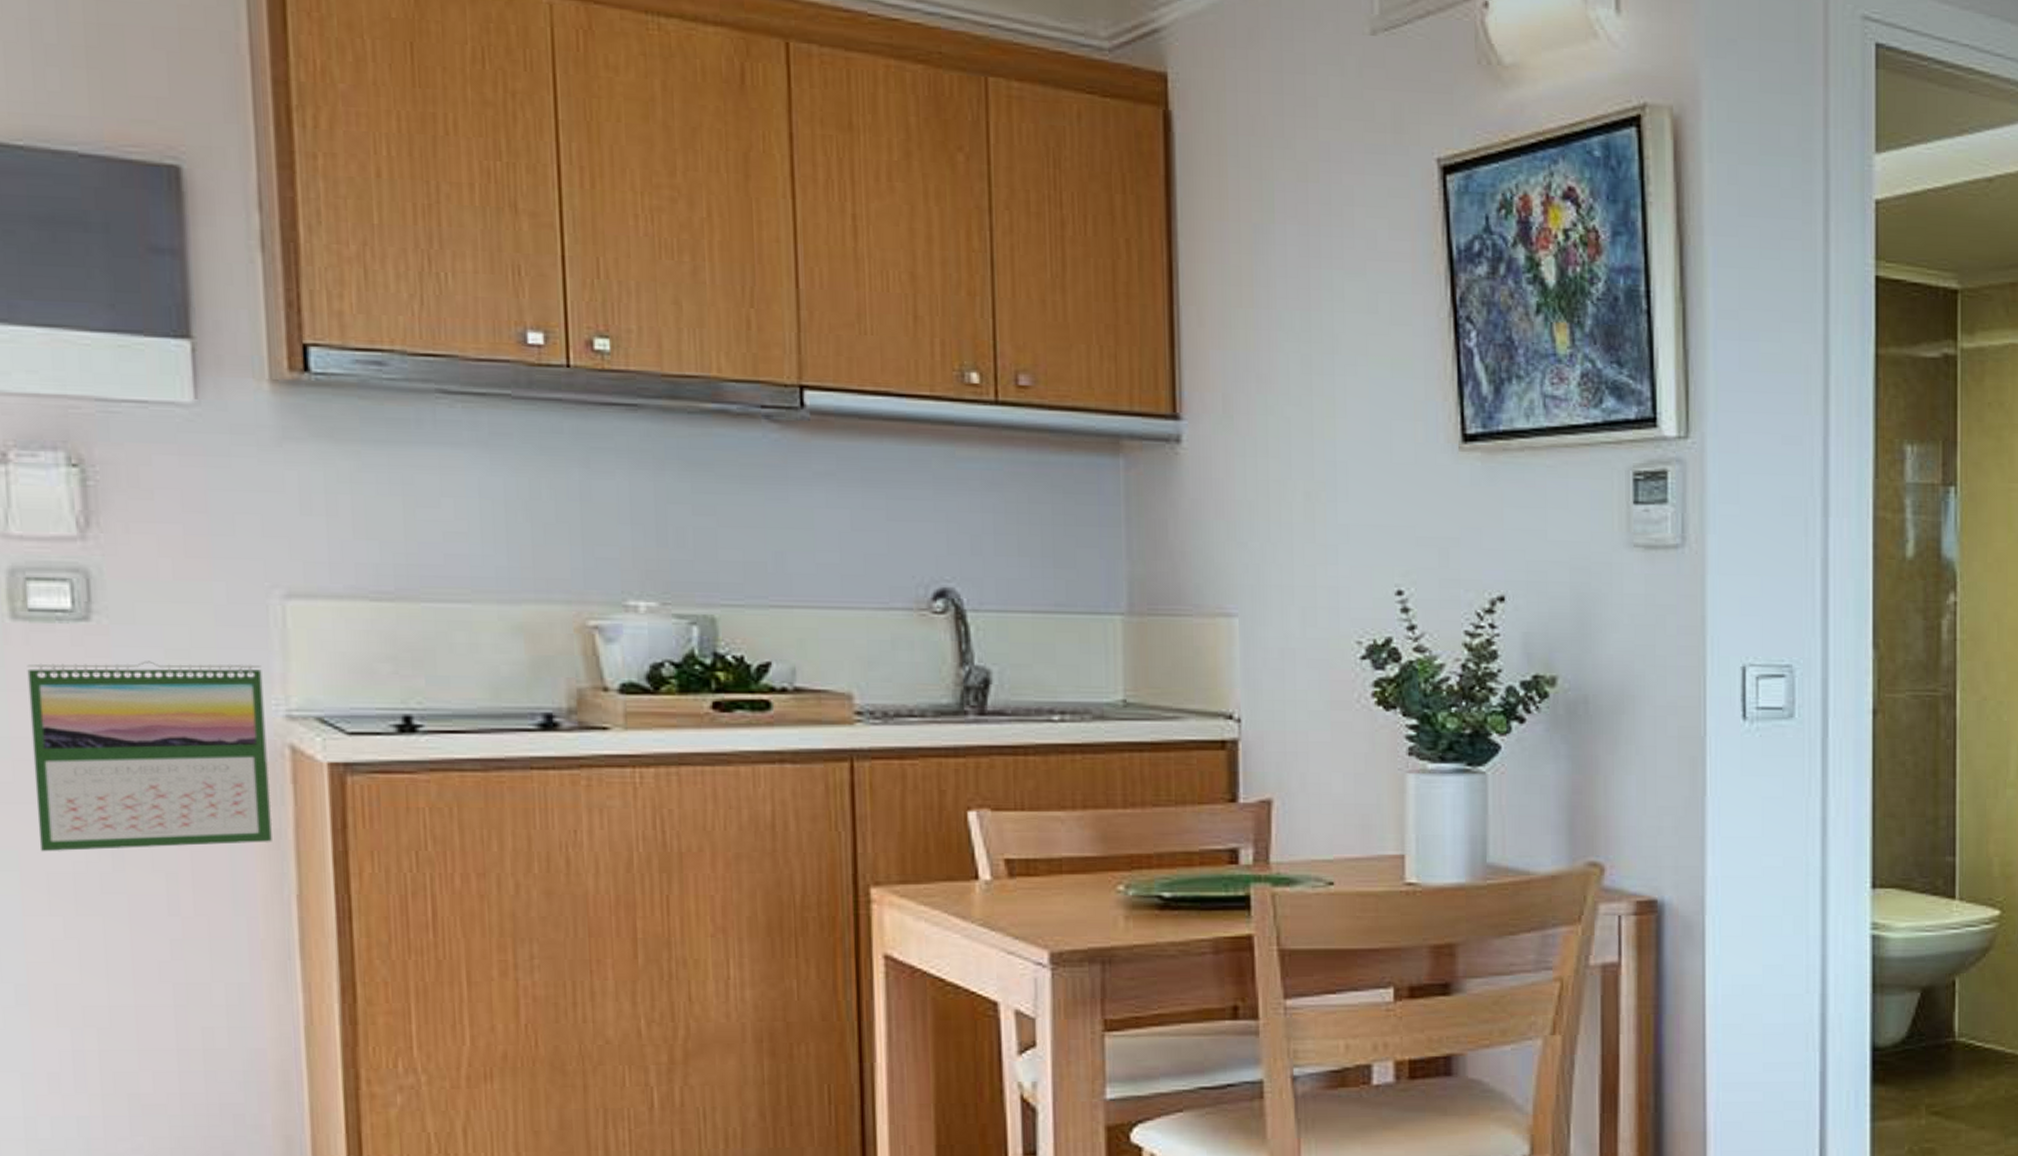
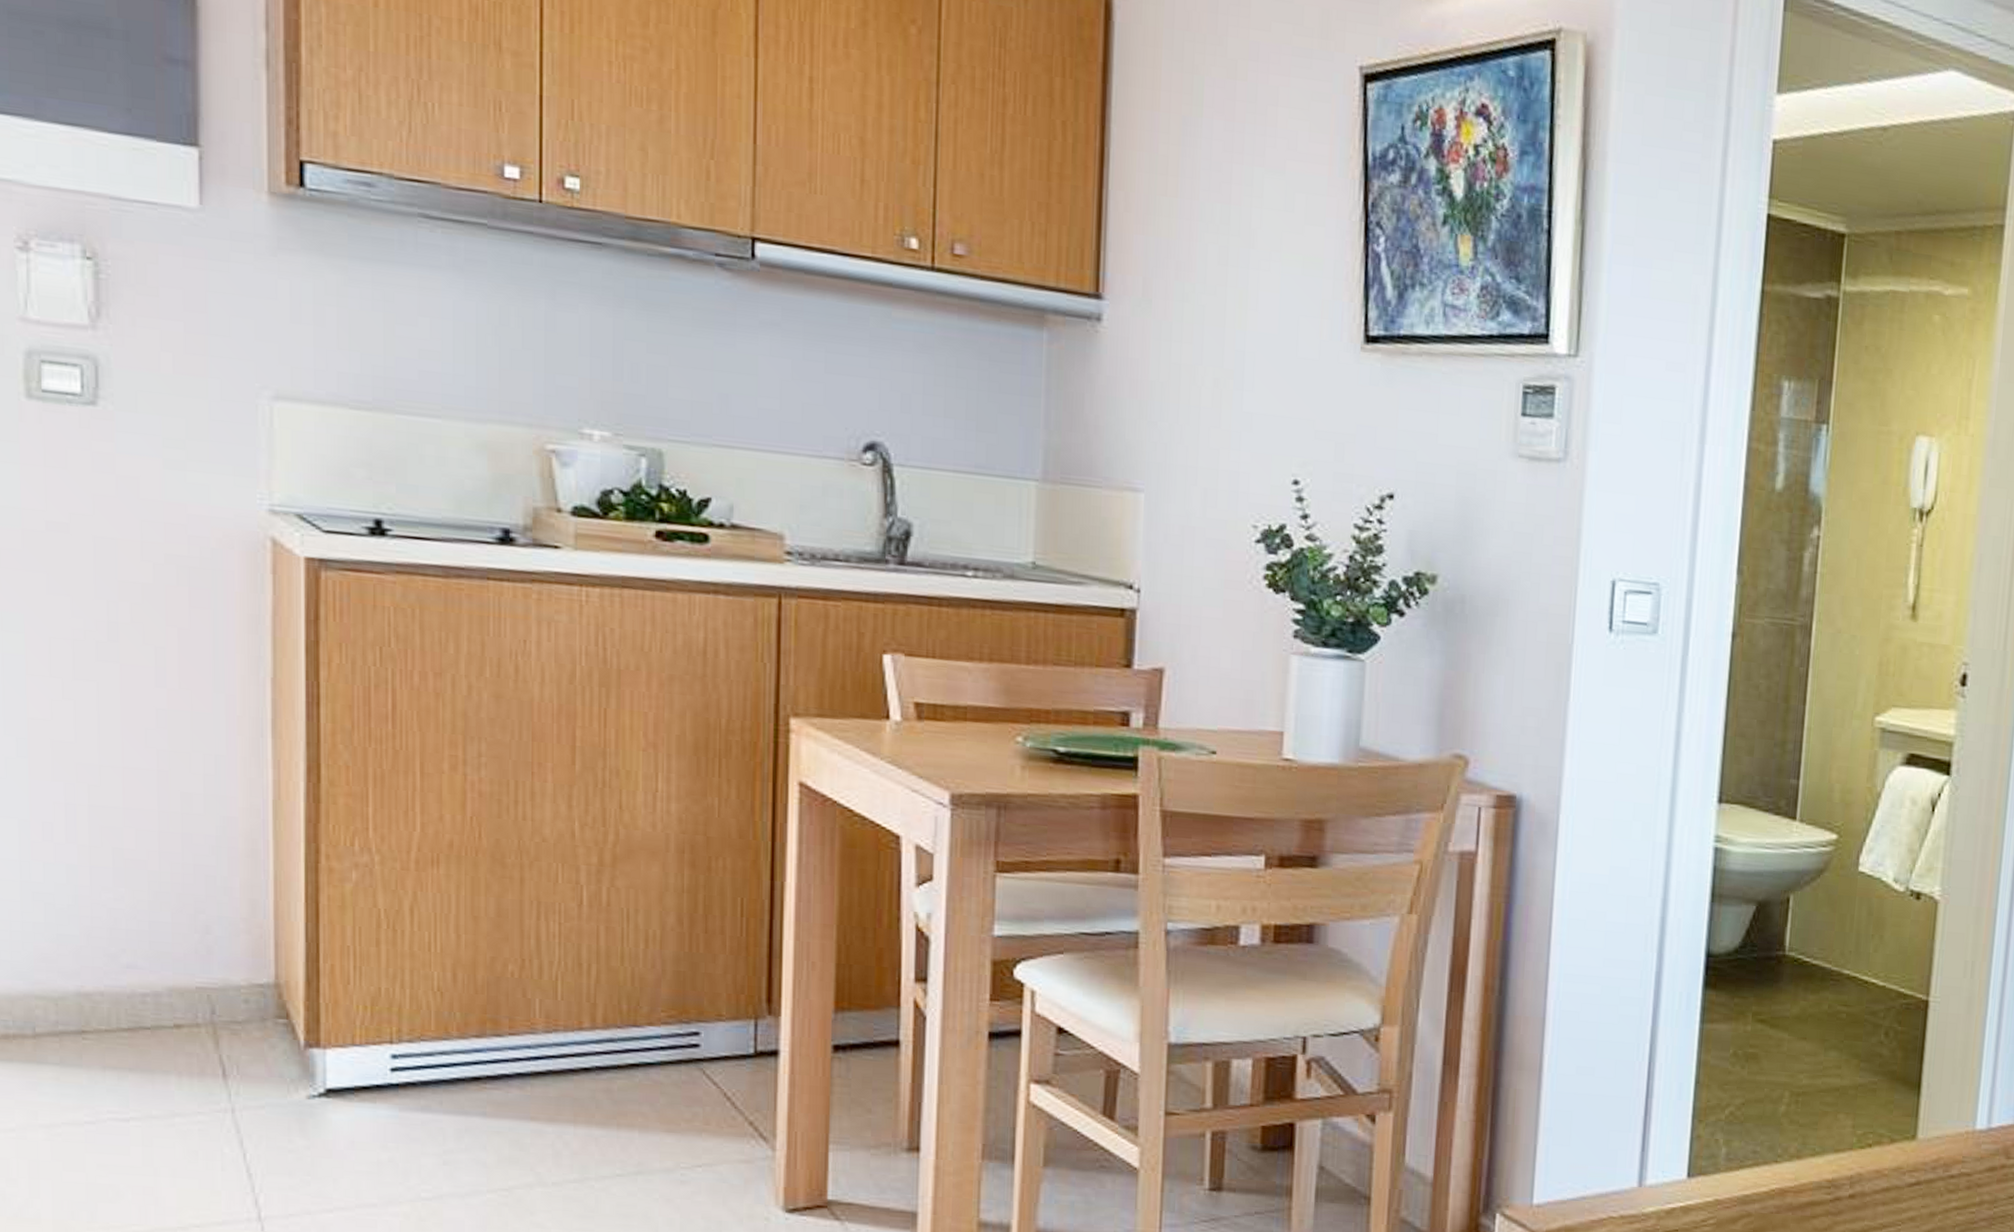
calendar: present [27,661,272,852] -> none [39,441,251,627]

